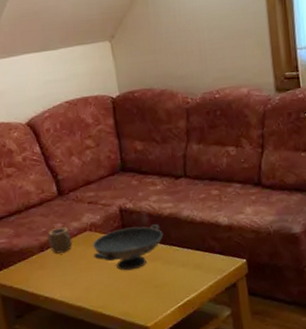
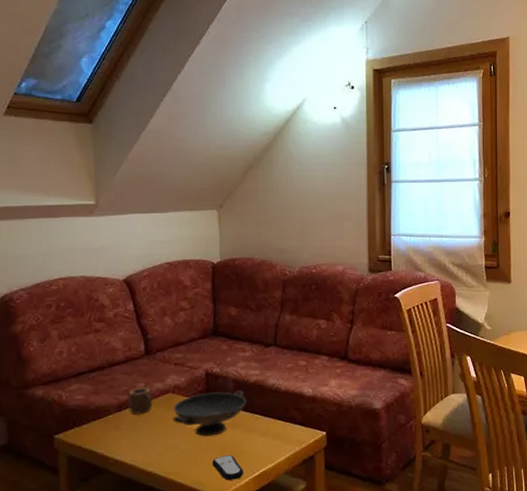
remote control: none [137,287,168,311] -> present [212,455,243,481]

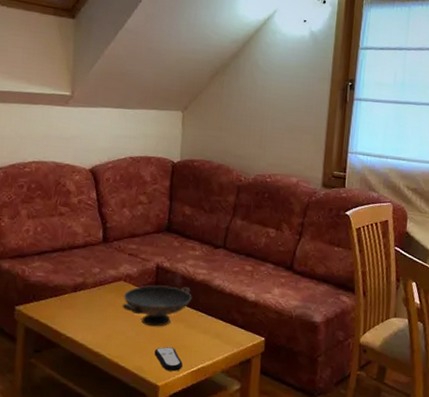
mug: present [128,388,153,414] -> none [83,272,106,297]

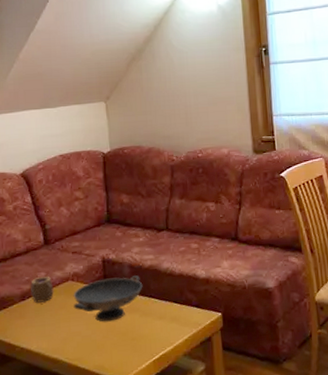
mug: none [83,272,106,297] -> present [30,277,54,303]
remote control: present [154,347,183,372] -> none [113,339,144,365]

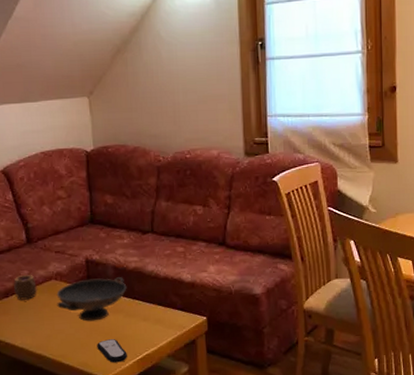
remote control: none [113,339,144,365] -> present [97,339,127,363]

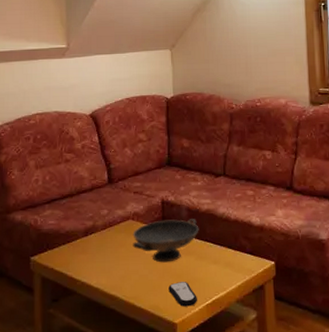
mug: present [14,275,37,300] -> none [94,214,115,239]

